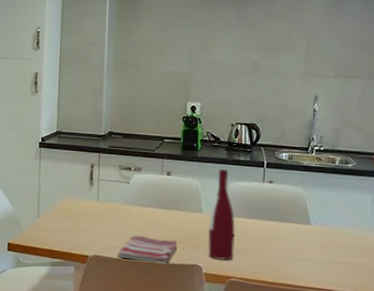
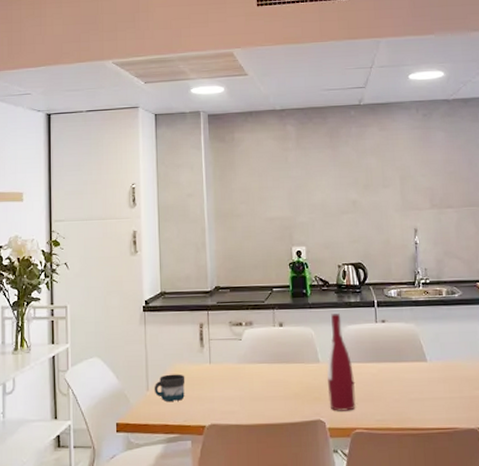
mug: none [44,206,74,231] -> present [154,374,185,402]
dish towel: present [118,235,177,264] -> none [236,396,297,425]

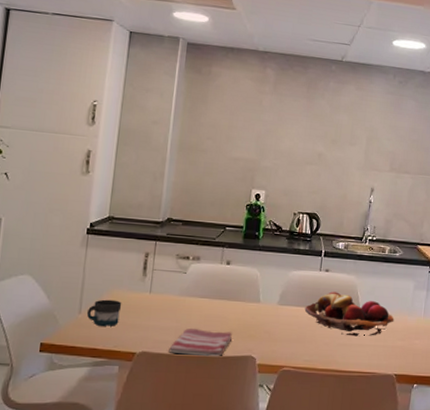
dish towel: none [236,396,297,425] -> present [169,329,232,357]
wine bottle: present [326,314,356,411] -> none [263,258,292,350]
fruit basket: none [366,343,467,390] -> present [304,291,394,337]

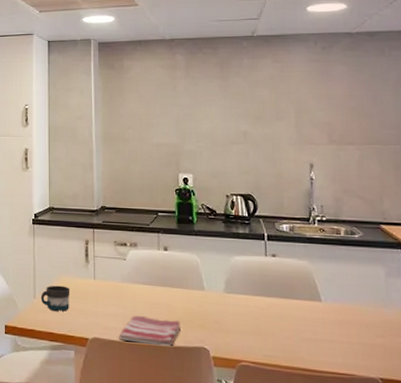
fruit basket: present [304,291,394,337] -> none [255,279,367,331]

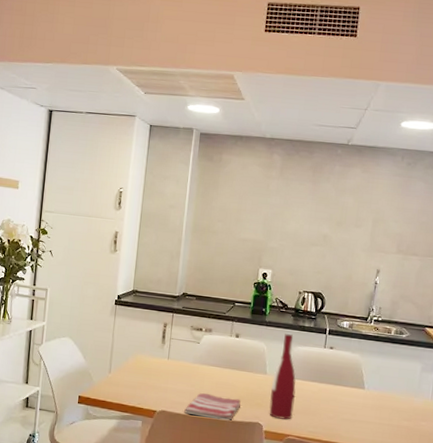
mug: present [40,285,70,312] -> none [115,362,145,386]
wine bottle: none [211,243,242,342] -> present [269,334,297,420]

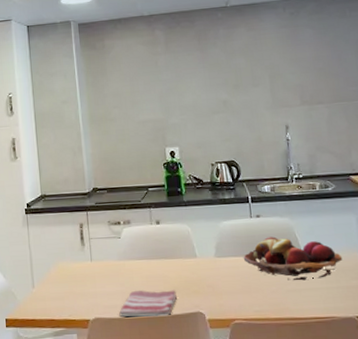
wine bottle: present [269,334,297,420] -> none [203,210,234,304]
fruit basket: none [309,368,400,414] -> present [243,236,343,281]

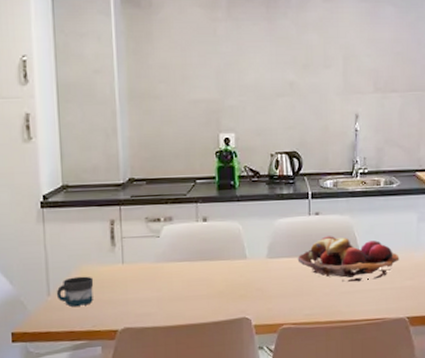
mug: none [39,271,69,299] -> present [56,276,94,307]
dish towel: present [119,290,177,317] -> none [153,294,221,326]

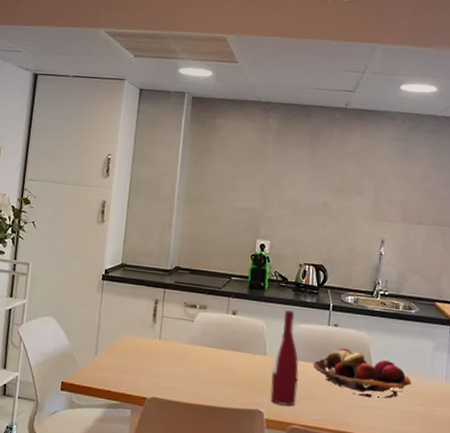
mug: present [56,276,94,307] -> none [102,343,134,371]
wine bottle: none [254,206,285,308] -> present [270,310,299,406]

